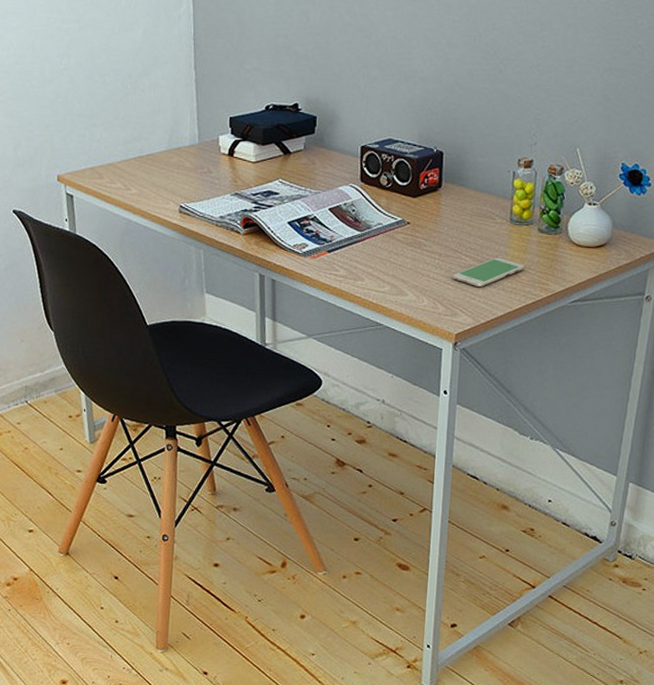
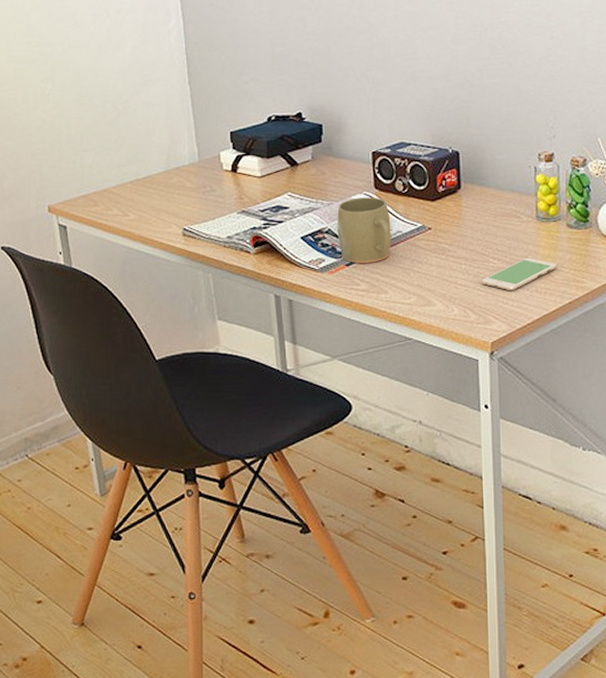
mug: none [322,188,373,251] -> present [337,197,391,263]

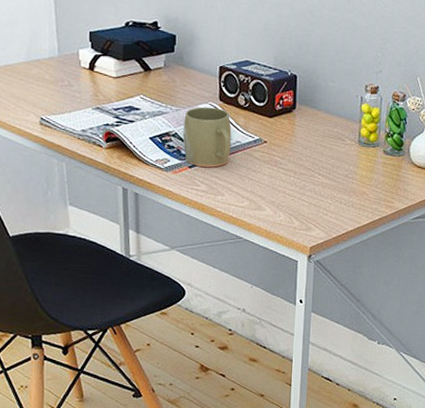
phone: present [481,257,557,291] -> none [306,176,372,204]

